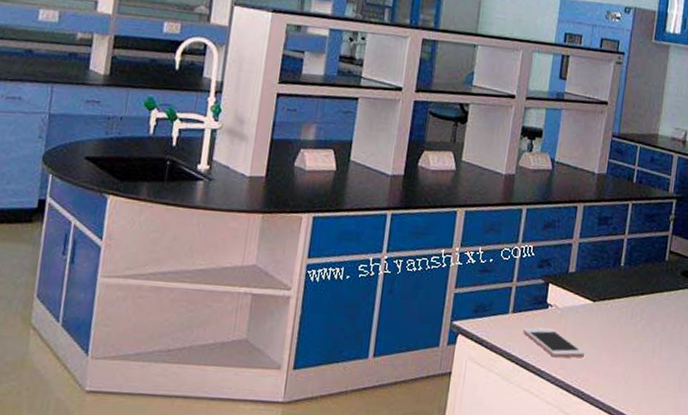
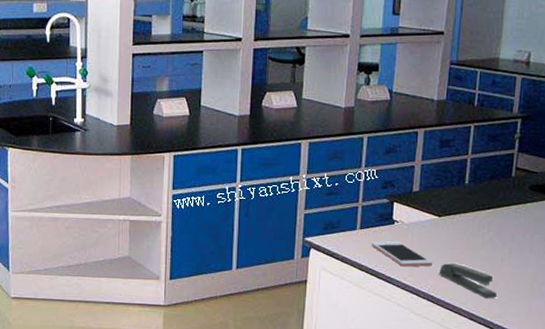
stapler: none [591,353,647,396] -> present [439,262,498,299]

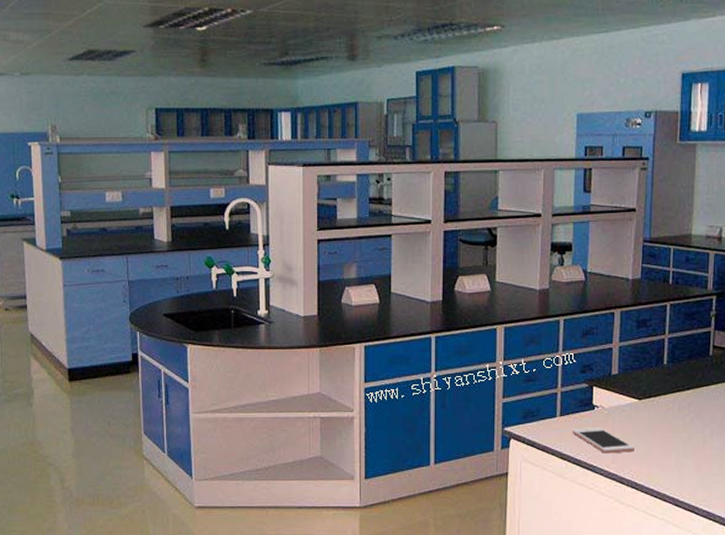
stapler: present [439,262,498,299] -> none [642,447,701,483]

